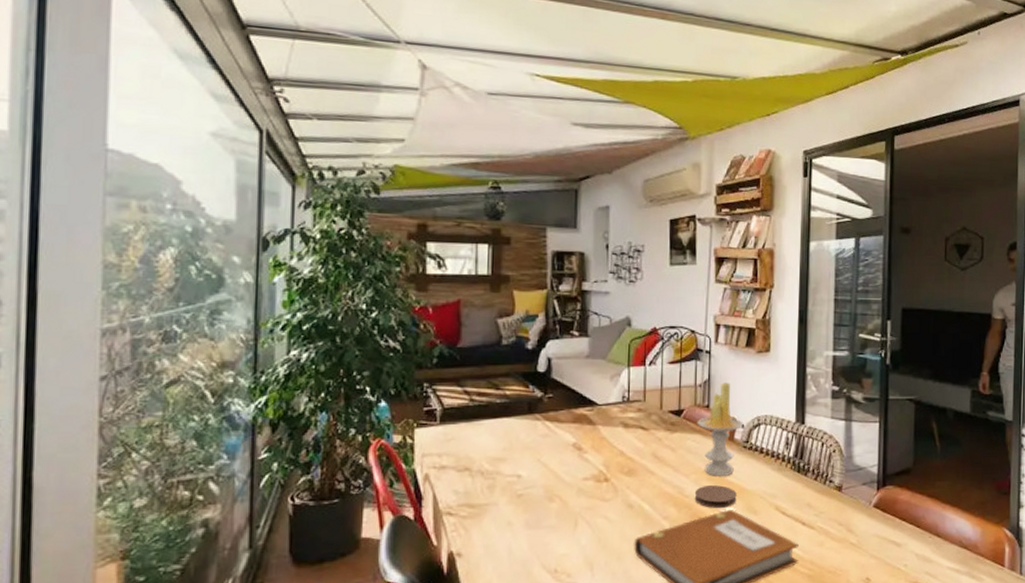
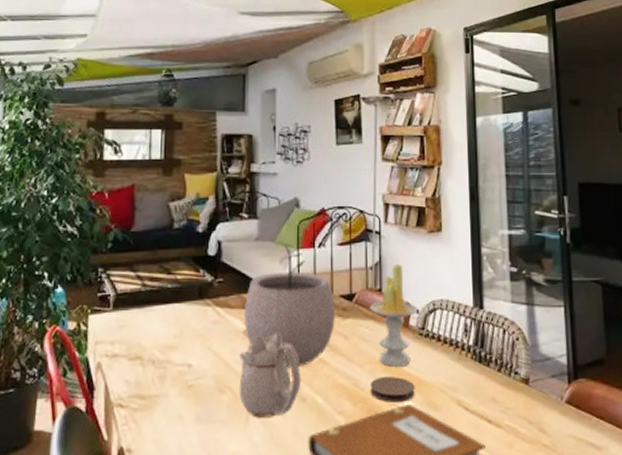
teapot: none [568,444,629,523] -> present [239,331,301,418]
plant pot: none [574,364,664,478] -> present [244,246,335,368]

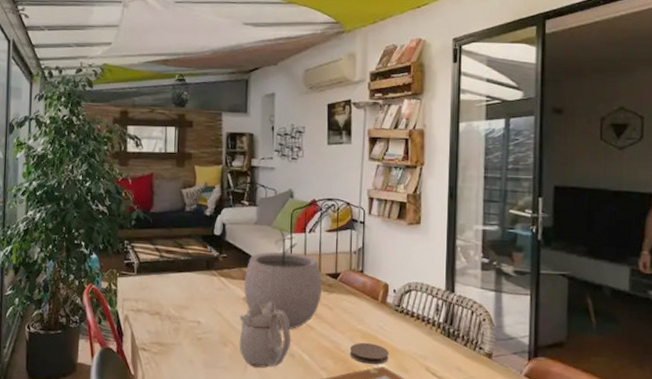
candle: present [369,264,417,367] -> none [352,250,395,336]

